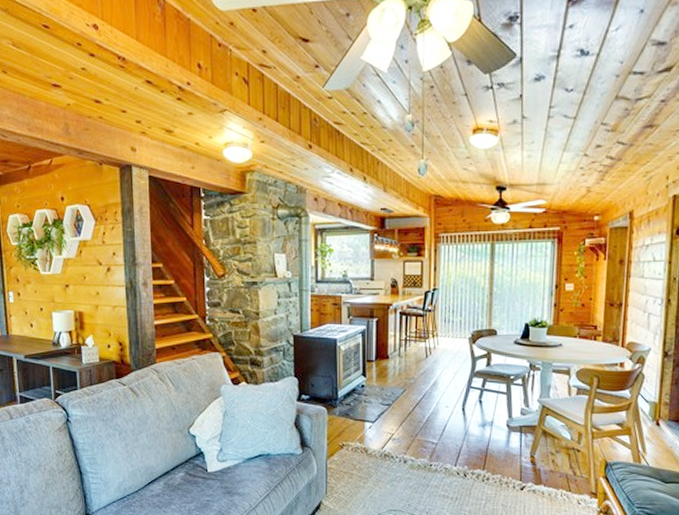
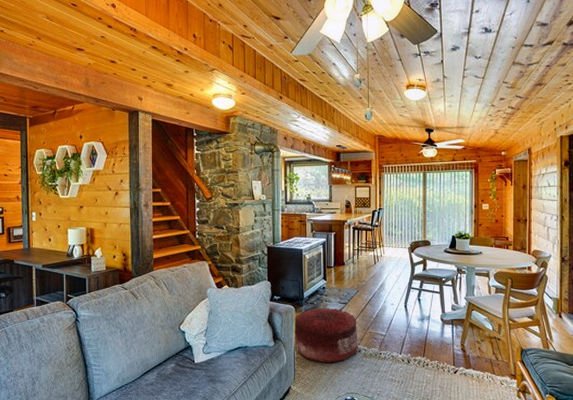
pouf: none [327,409,404,475] -> present [295,307,358,363]

